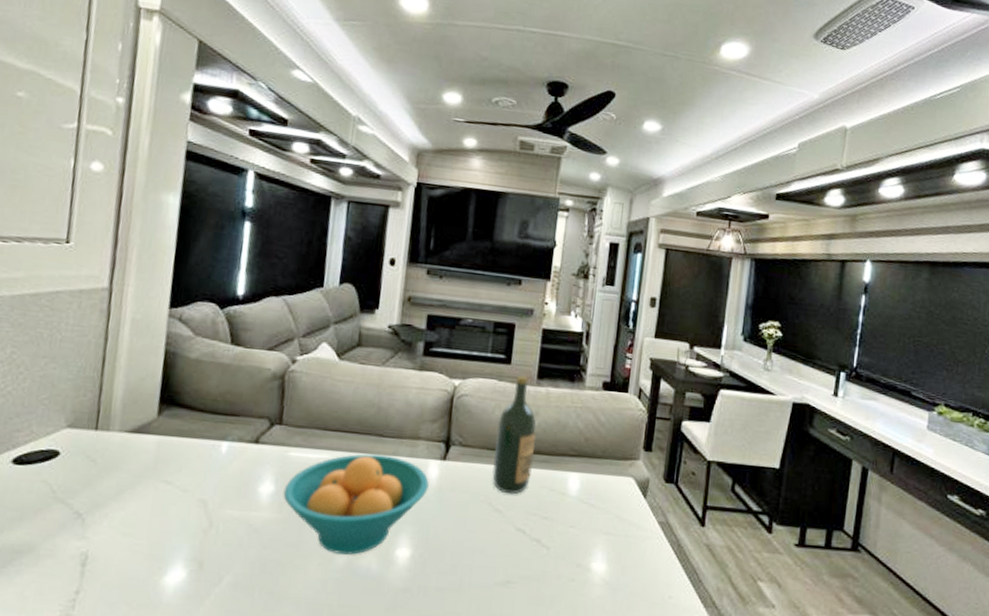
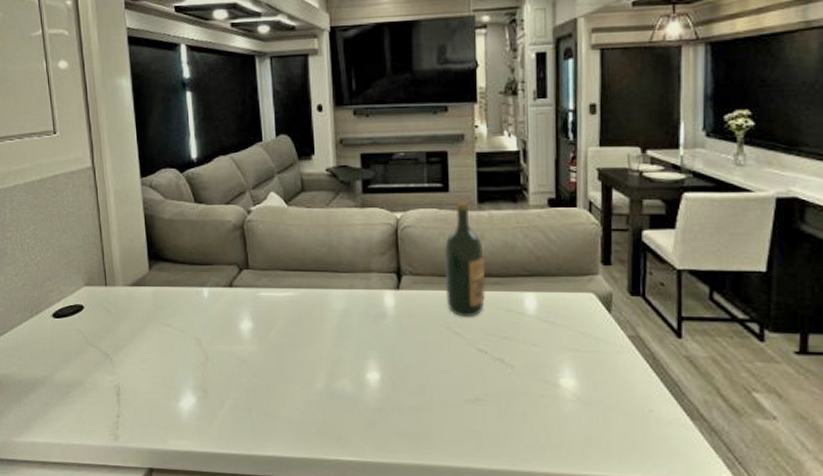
fruit bowl: present [283,454,429,555] -> none [260,289,387,379]

